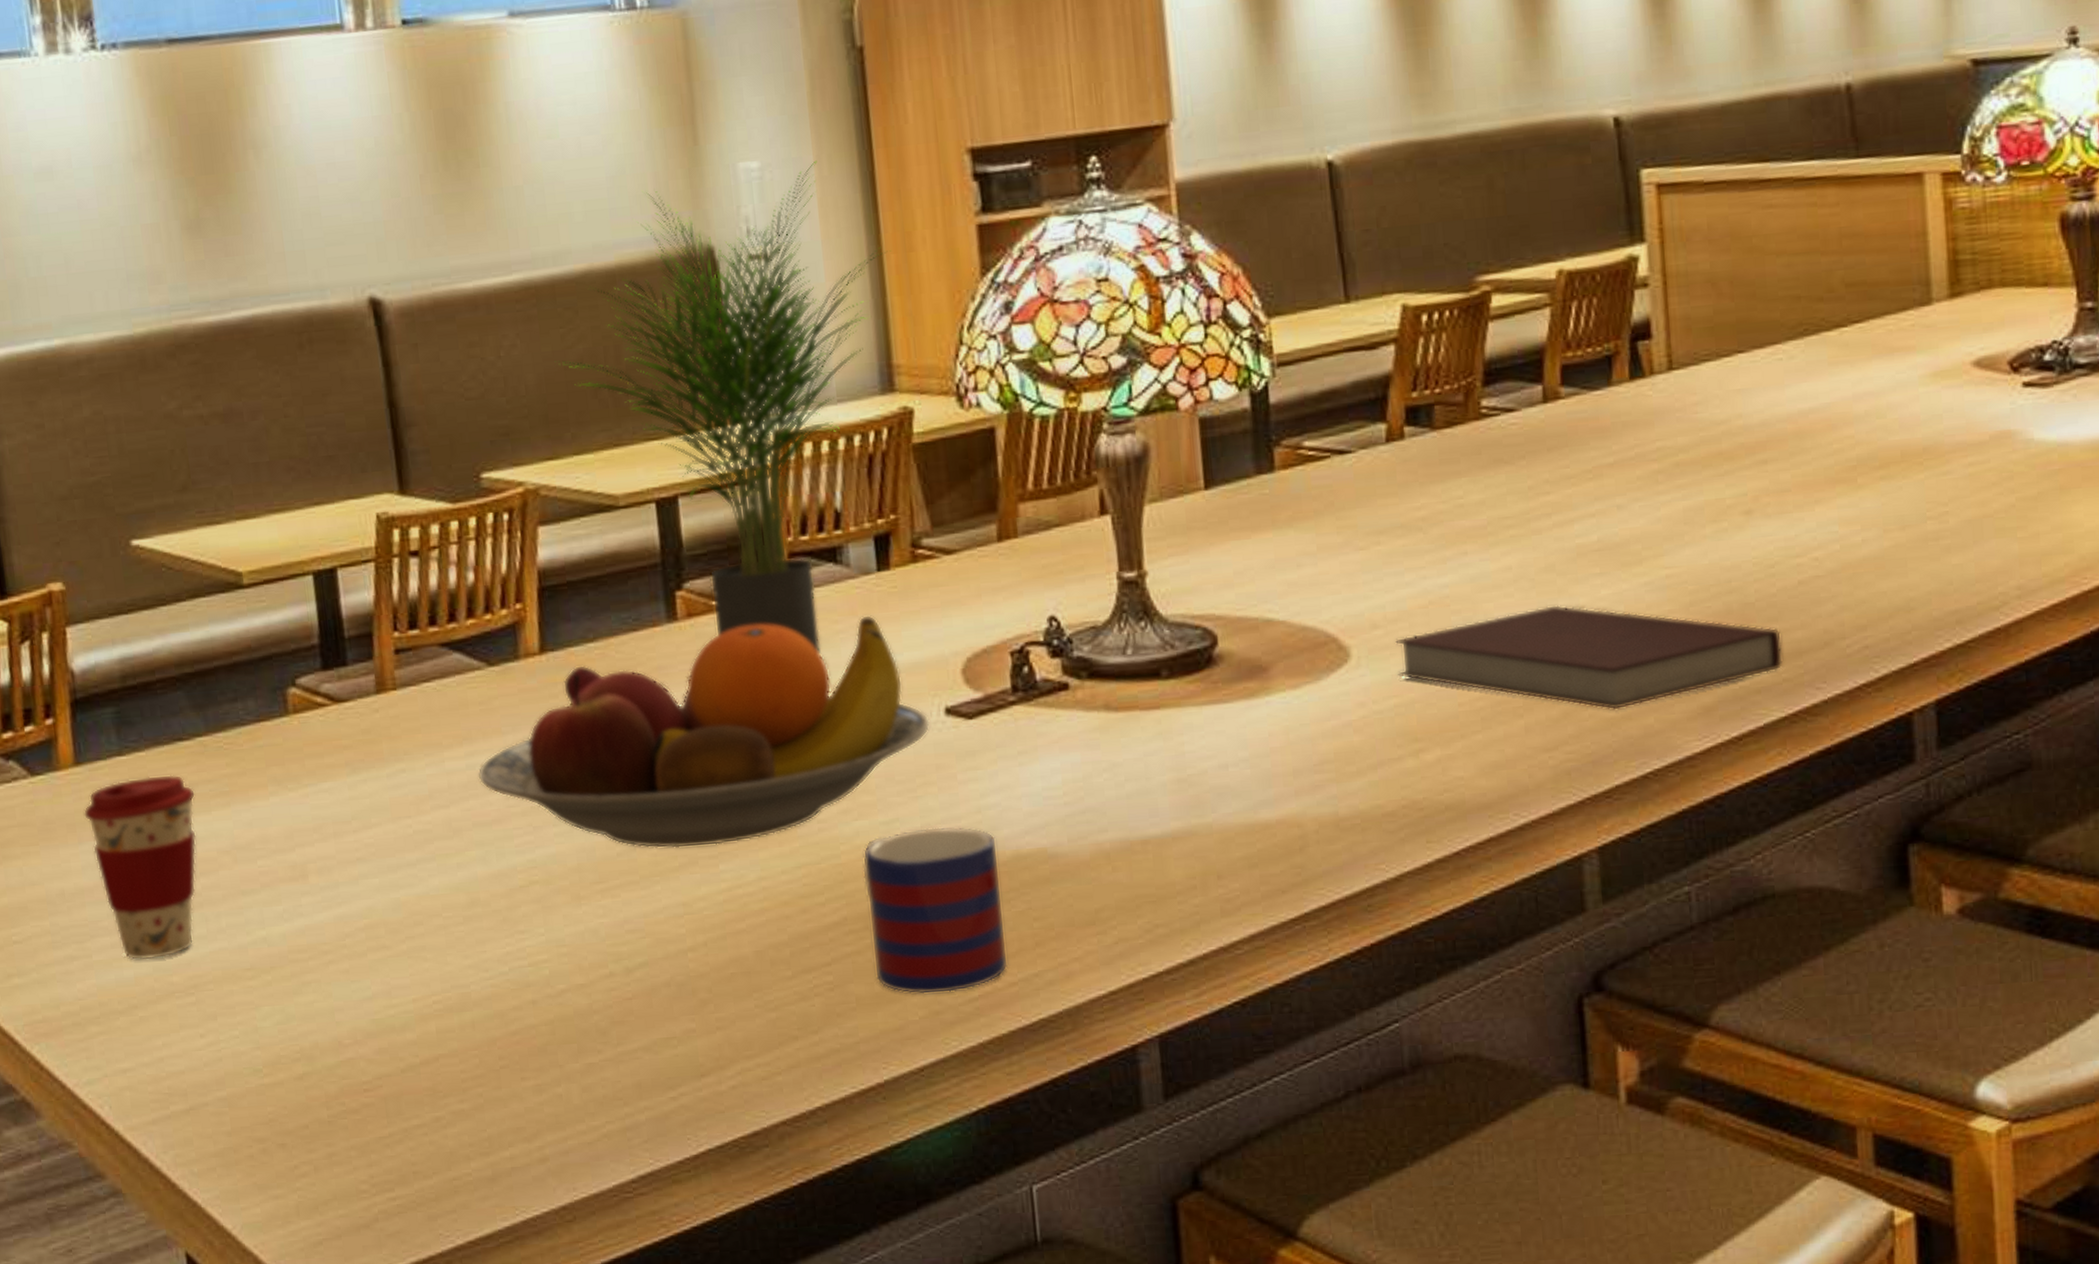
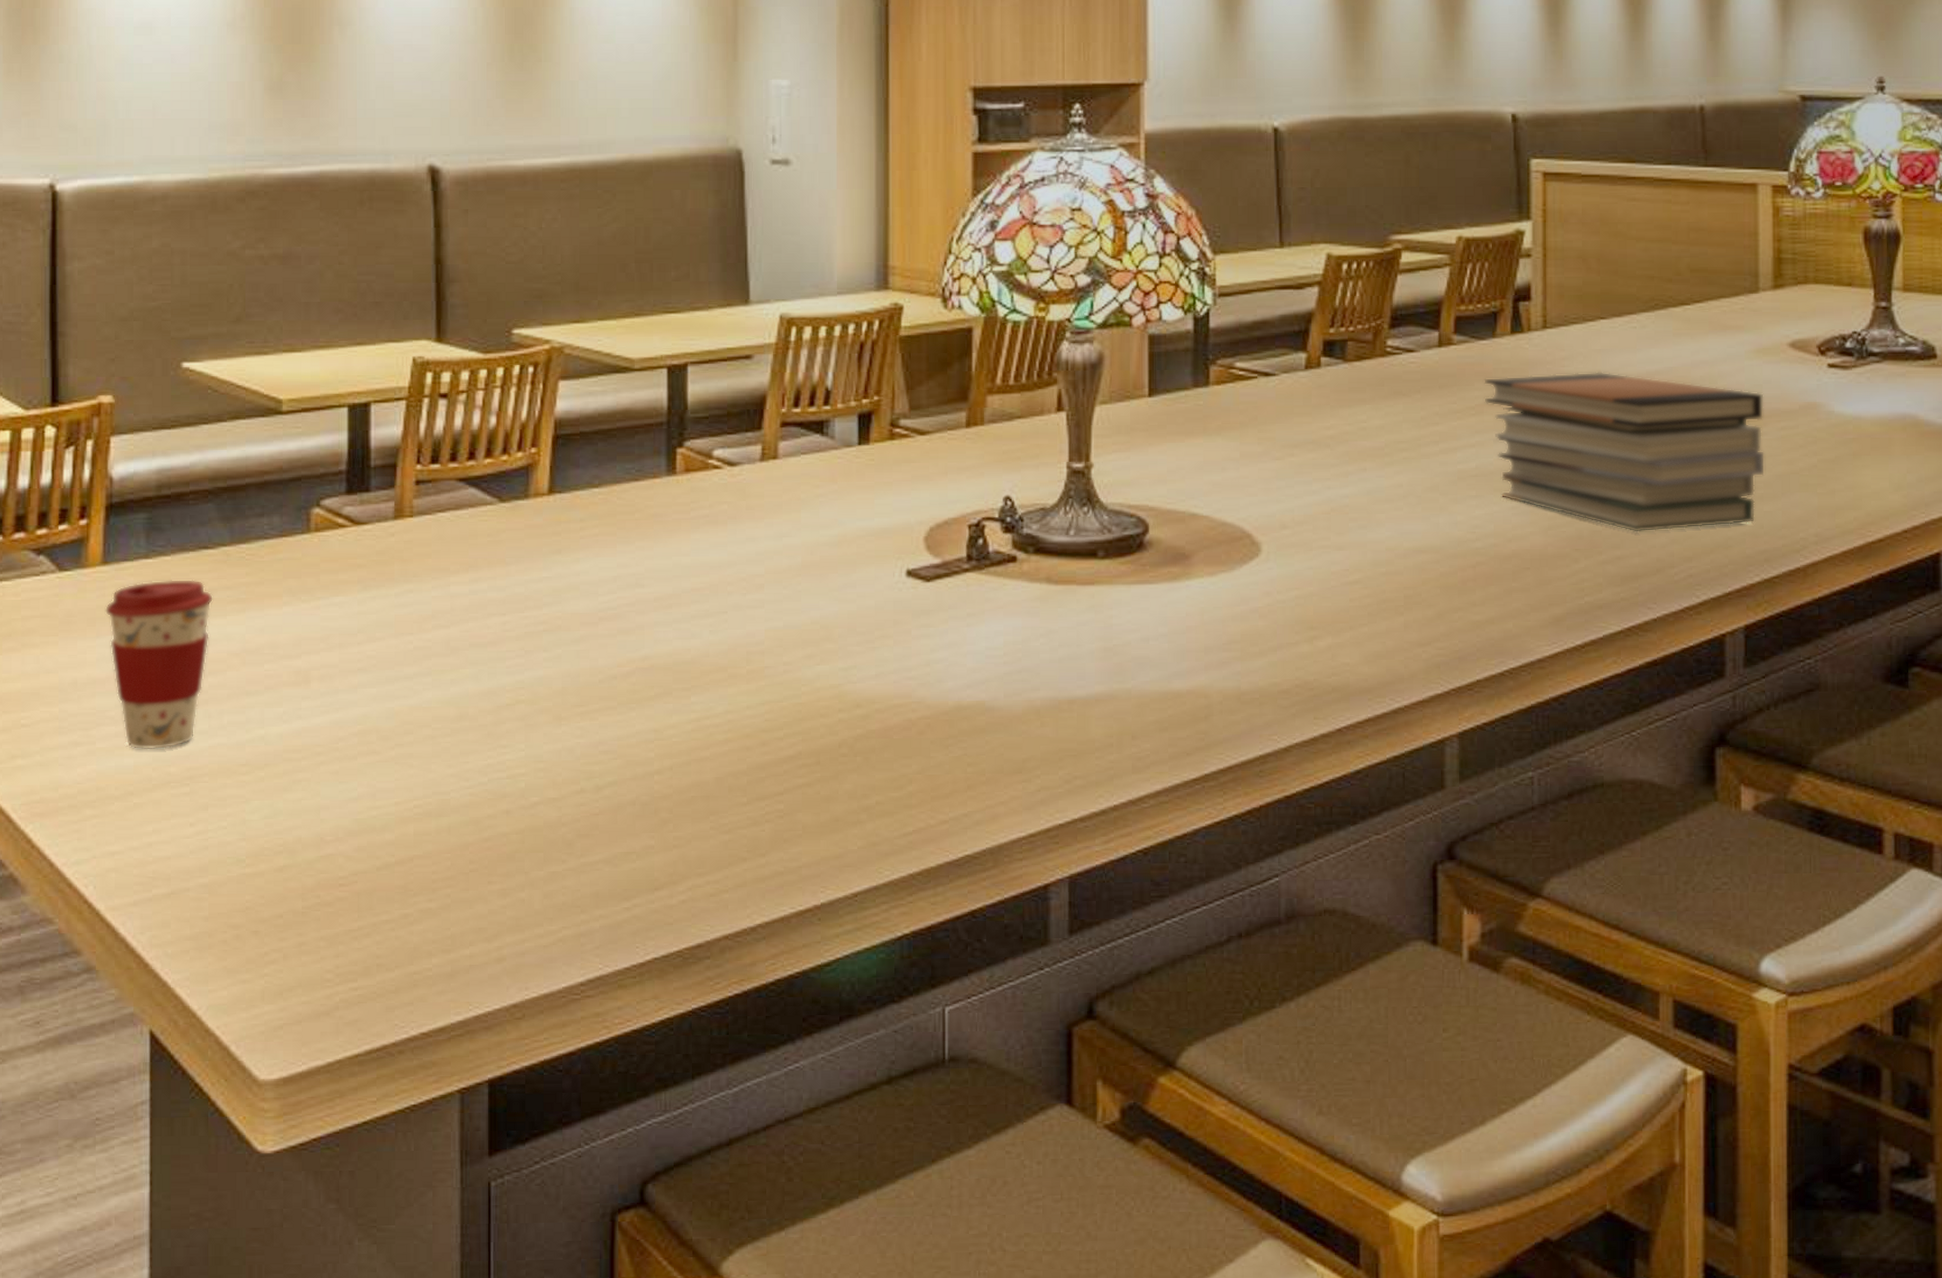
fruit bowl: present [477,615,930,849] -> none [479,483,892,680]
potted plant: present [554,160,892,655] -> none [590,84,897,514]
mug: present [862,826,1009,995] -> none [820,676,942,827]
notebook: present [1395,604,1784,710] -> none [1300,519,1623,614]
book stack: none [1601,415,1952,602] -> present [1484,372,1766,532]

